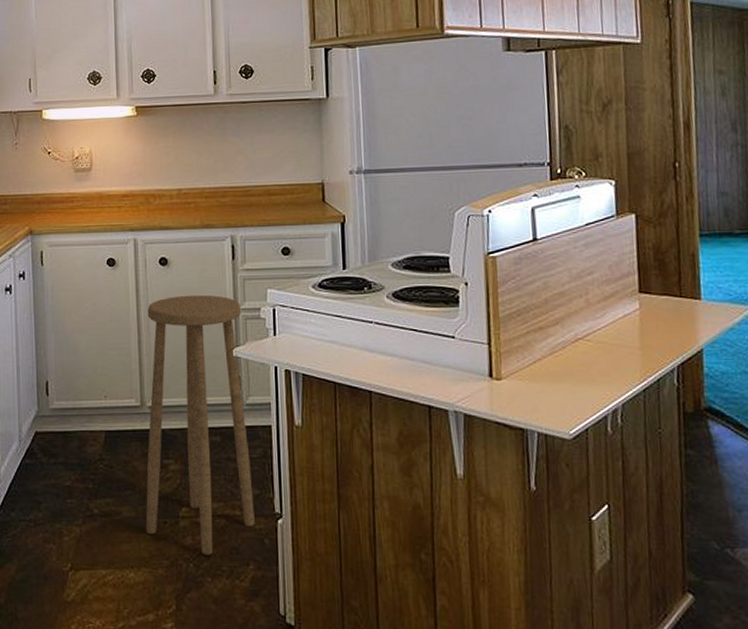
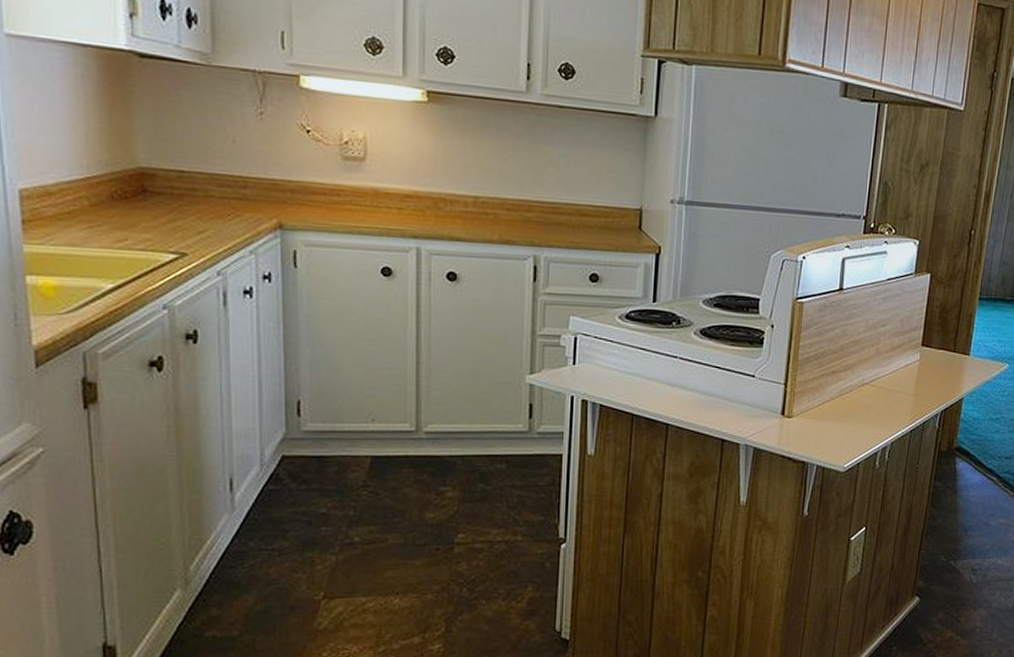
stool: present [145,294,255,556] -> none [415,315,539,580]

